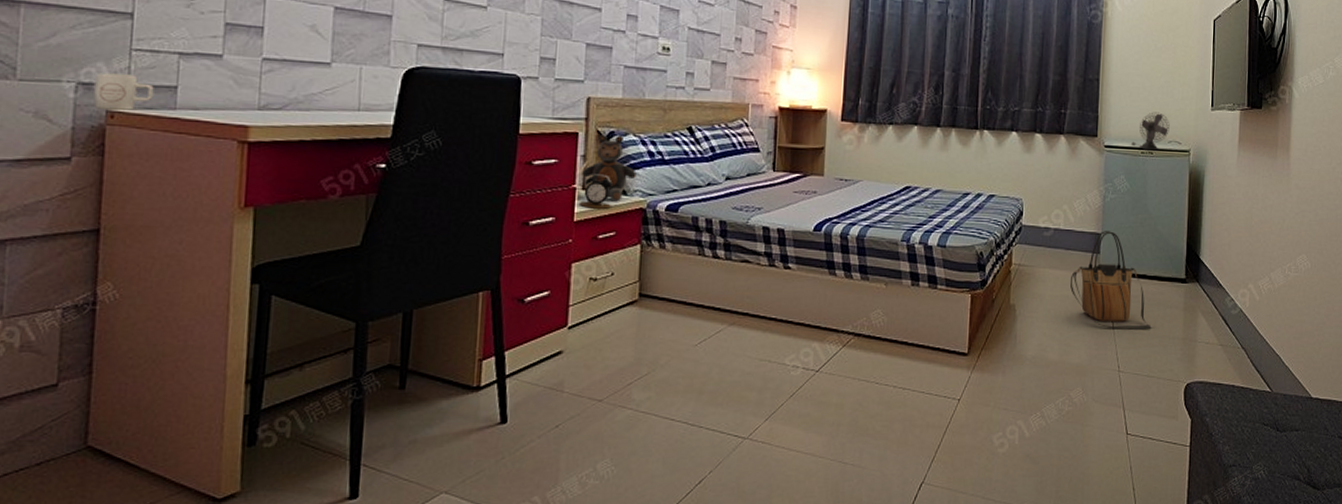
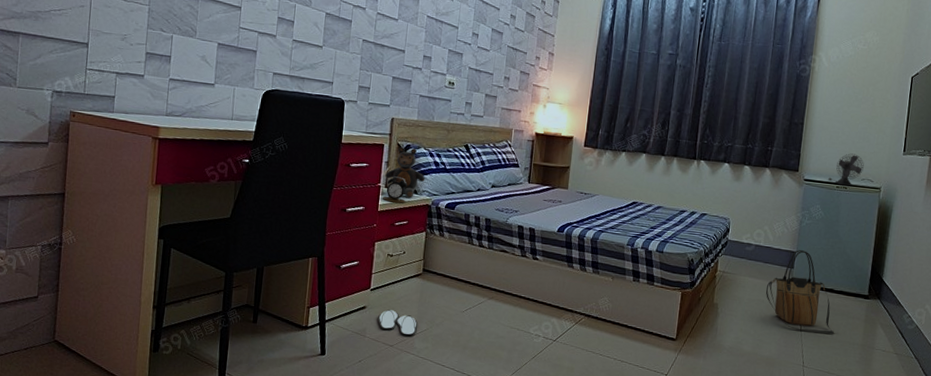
mug: present [94,73,154,112] -> none [63,84,100,112]
slippers: none [580,352,635,386] -> present [378,309,418,337]

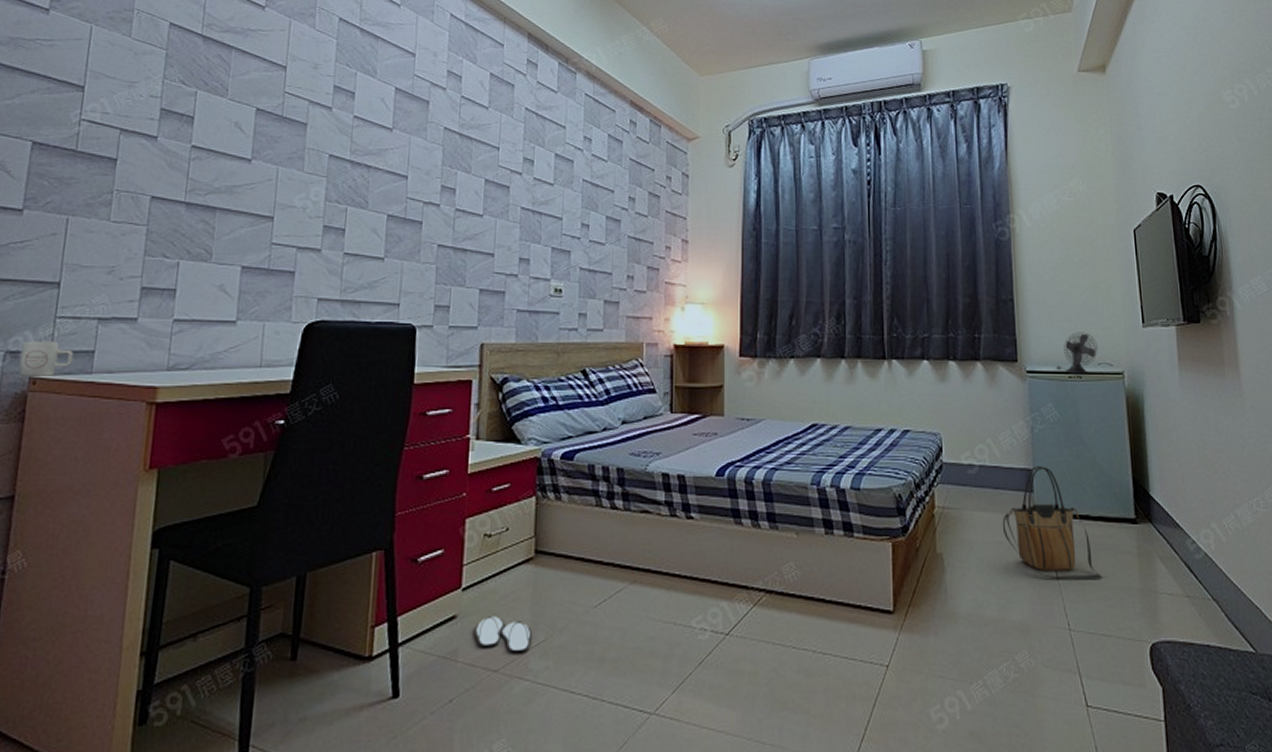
mug: none [63,84,100,112] -> present [19,341,74,378]
alarm clock: present [382,176,407,204] -> none [472,423,507,459]
teddy bear: present [385,147,425,199] -> none [476,380,531,451]

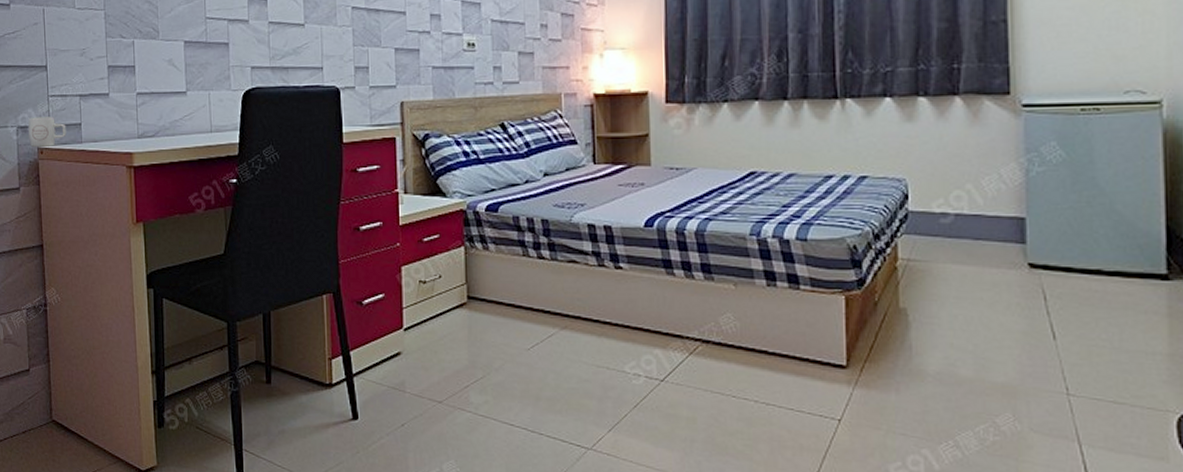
slippers: present [474,616,532,654] -> none [418,354,470,388]
tote bag: present [1003,466,1103,580] -> none [985,214,1116,342]
fan: present [1056,332,1098,376] -> none [1064,54,1125,108]

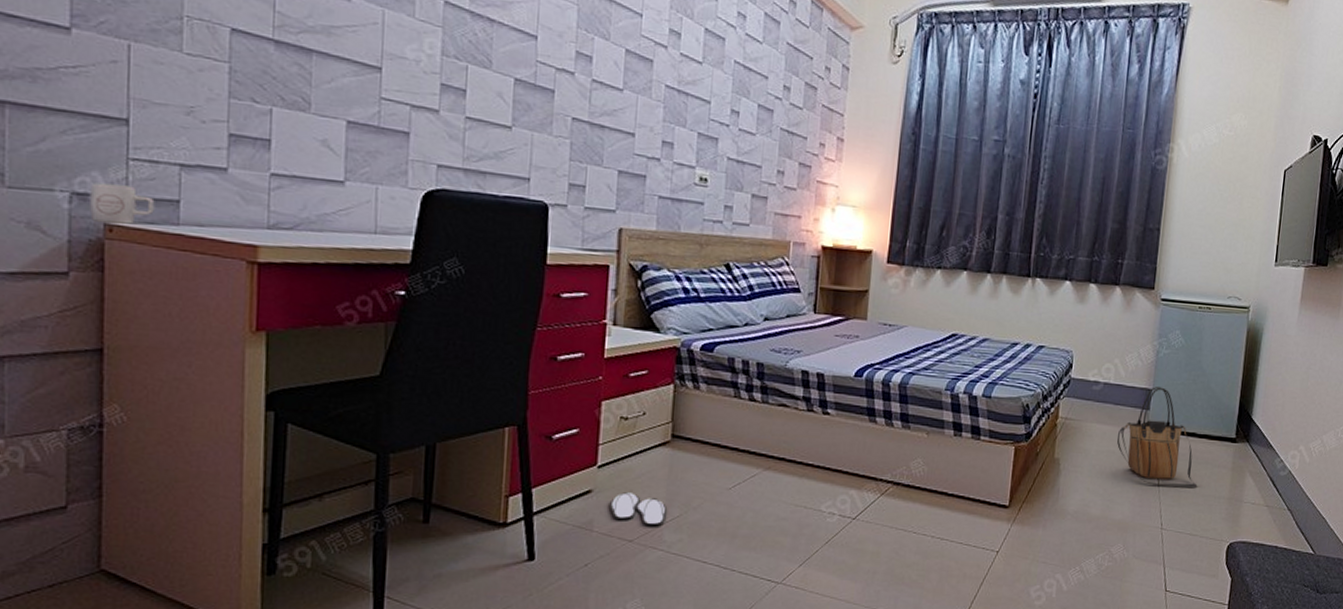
slippers: none [418,354,470,388] -> present [610,492,667,527]
tote bag: none [985,214,1116,342] -> present [1117,387,1198,489]

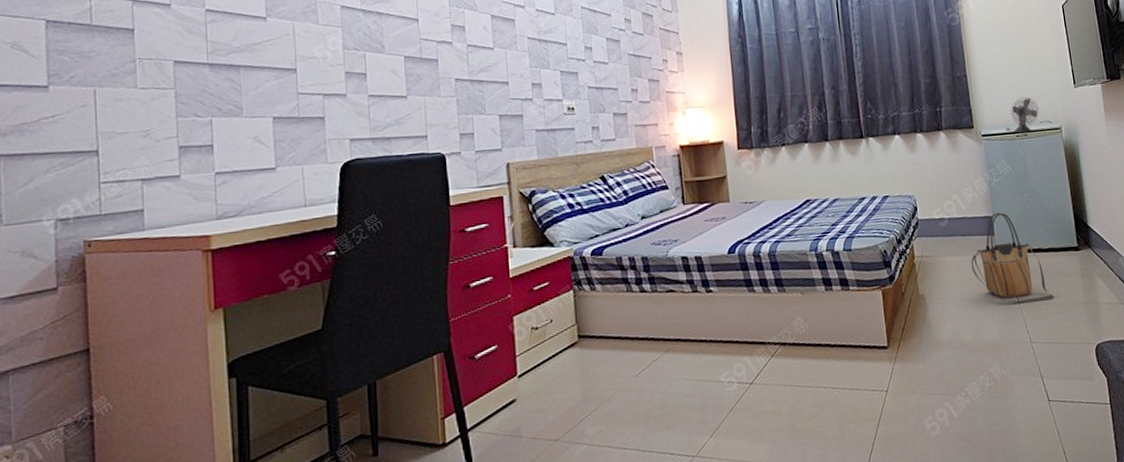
mug: present [90,182,155,225] -> none [71,205,124,242]
slippers: present [610,492,667,527] -> none [533,395,585,424]
fan: none [1189,265,1231,307] -> present [1006,97,1039,134]

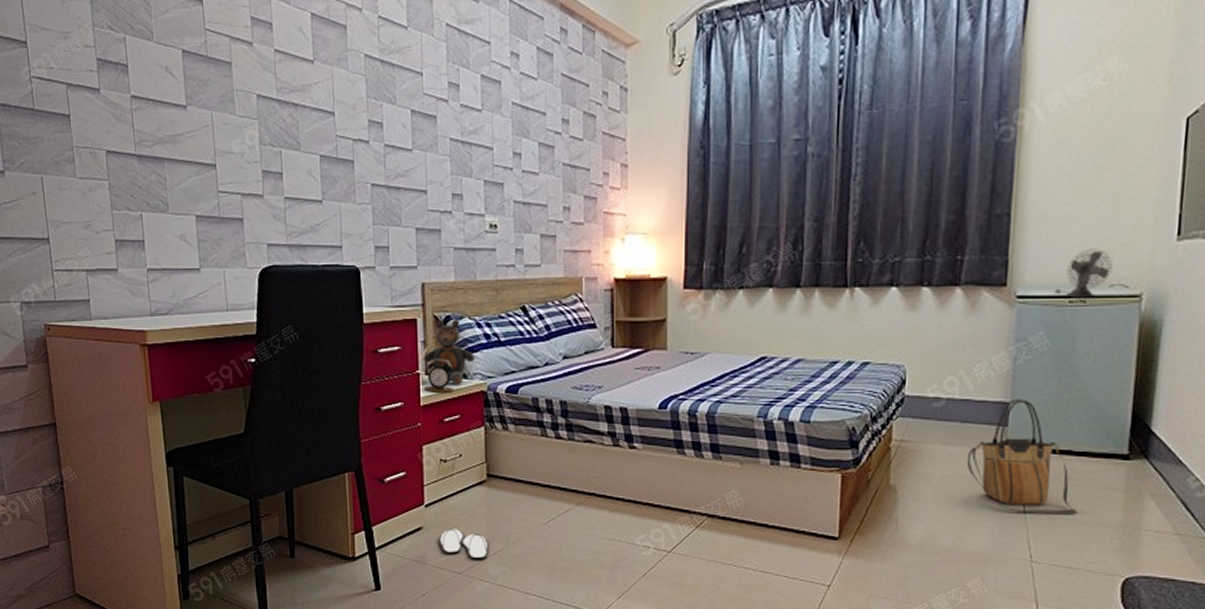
teddy bear: none [511,192,560,254] -> present [424,318,475,385]
alarm clock: none [512,231,542,264] -> present [423,359,454,393]
slippers: none [533,395,585,424] -> present [439,529,489,560]

